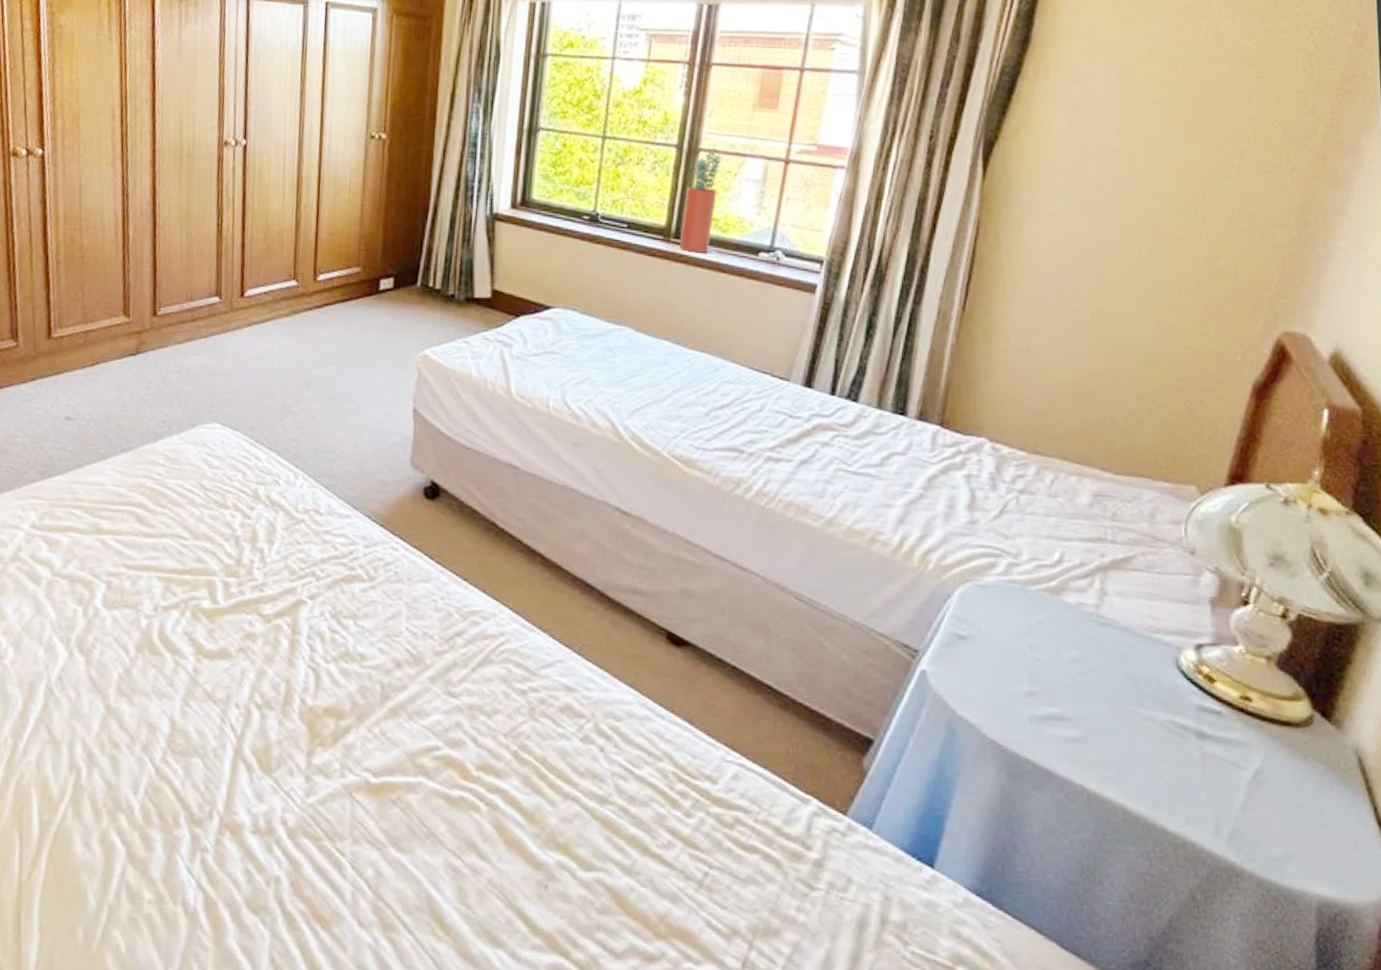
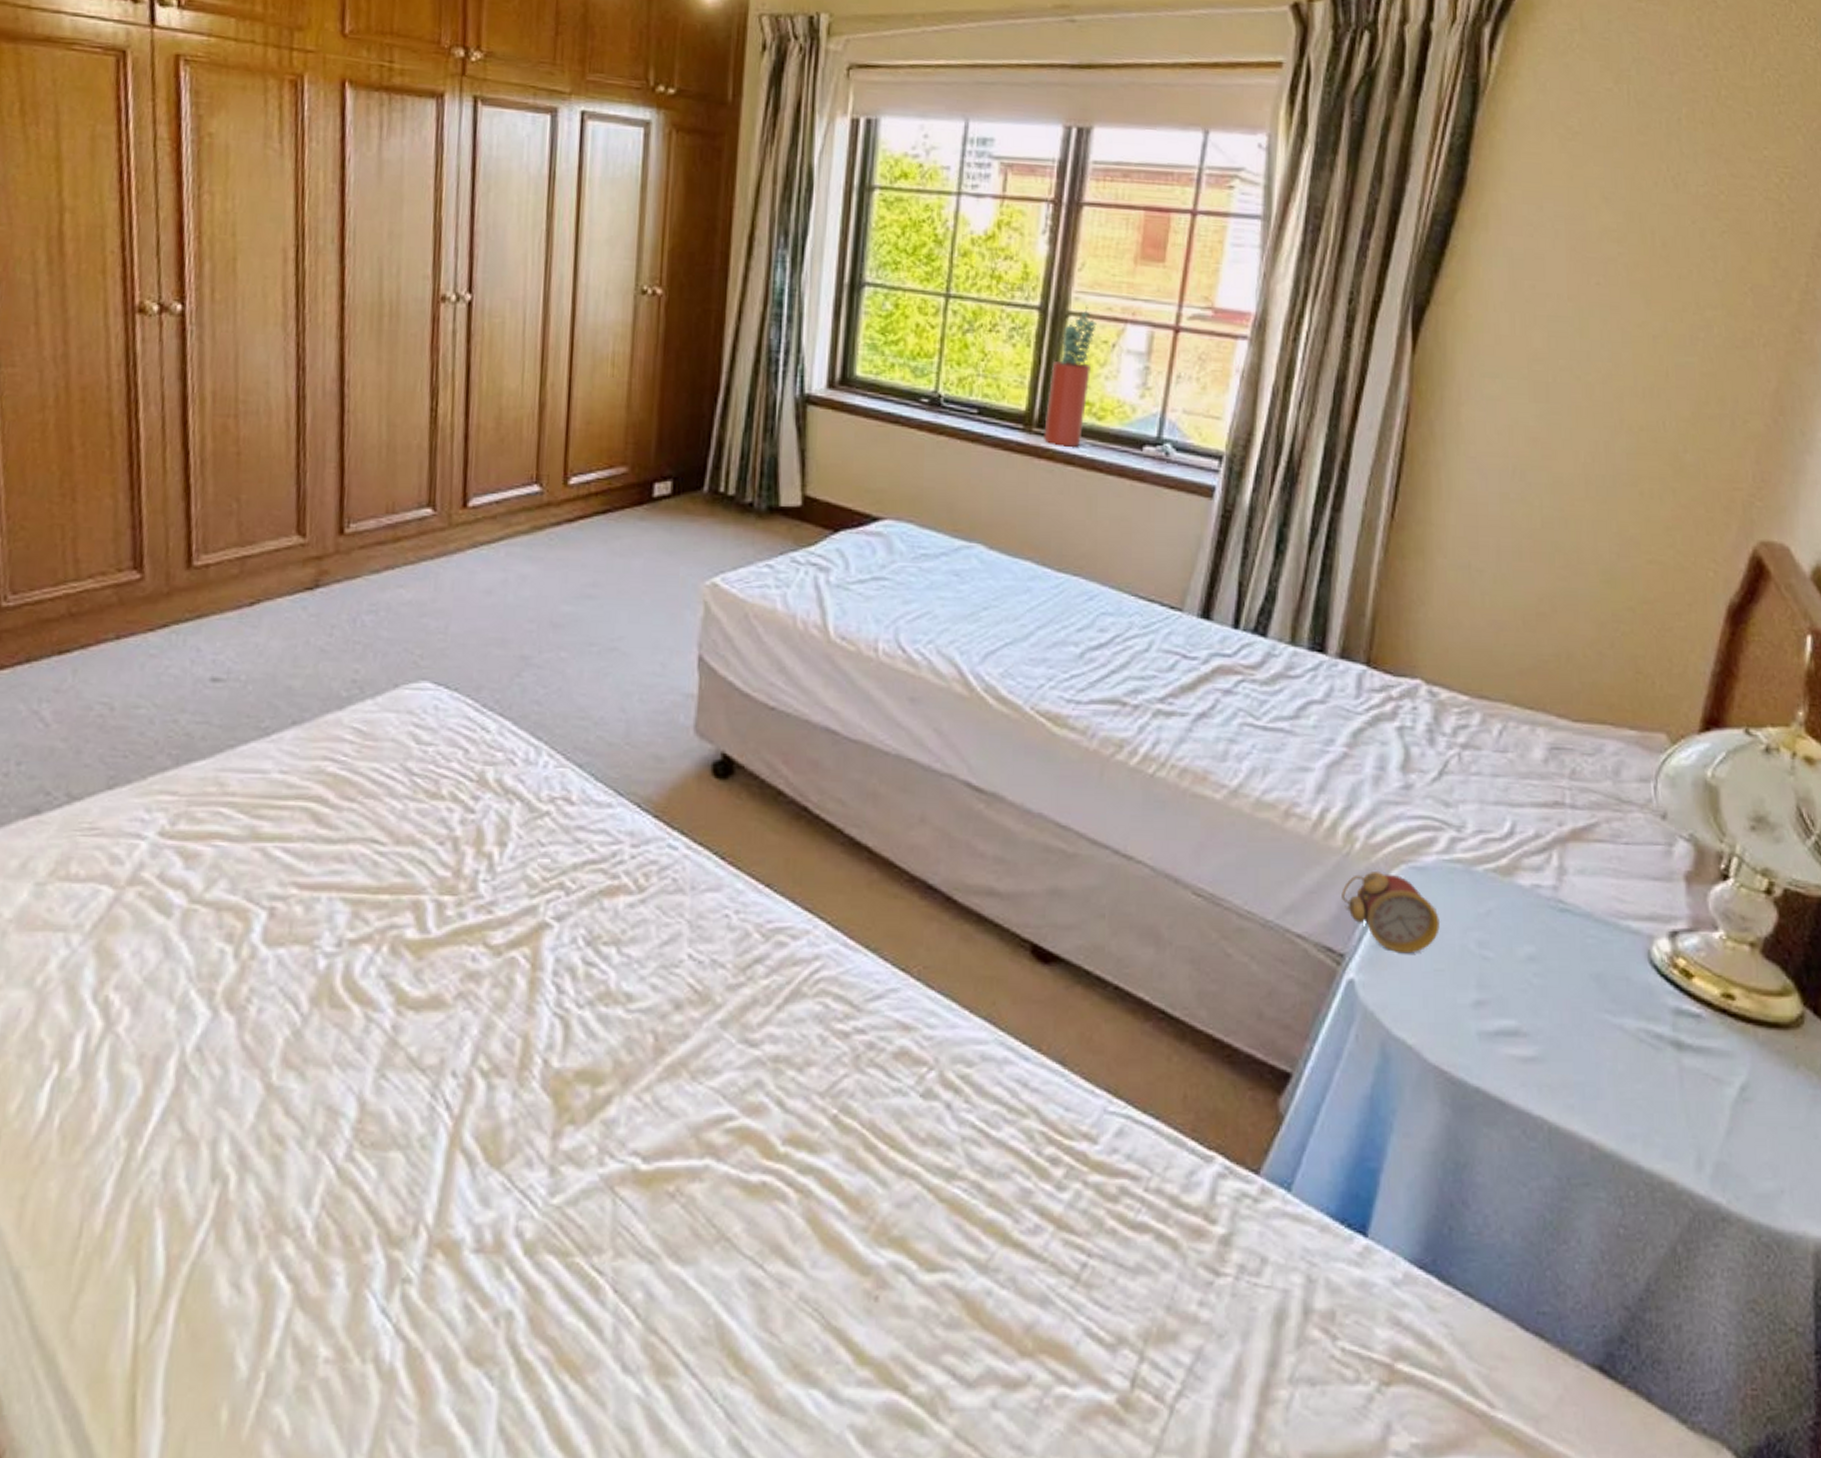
alarm clock: none [917,586,998,652] -> present [1341,870,1440,954]

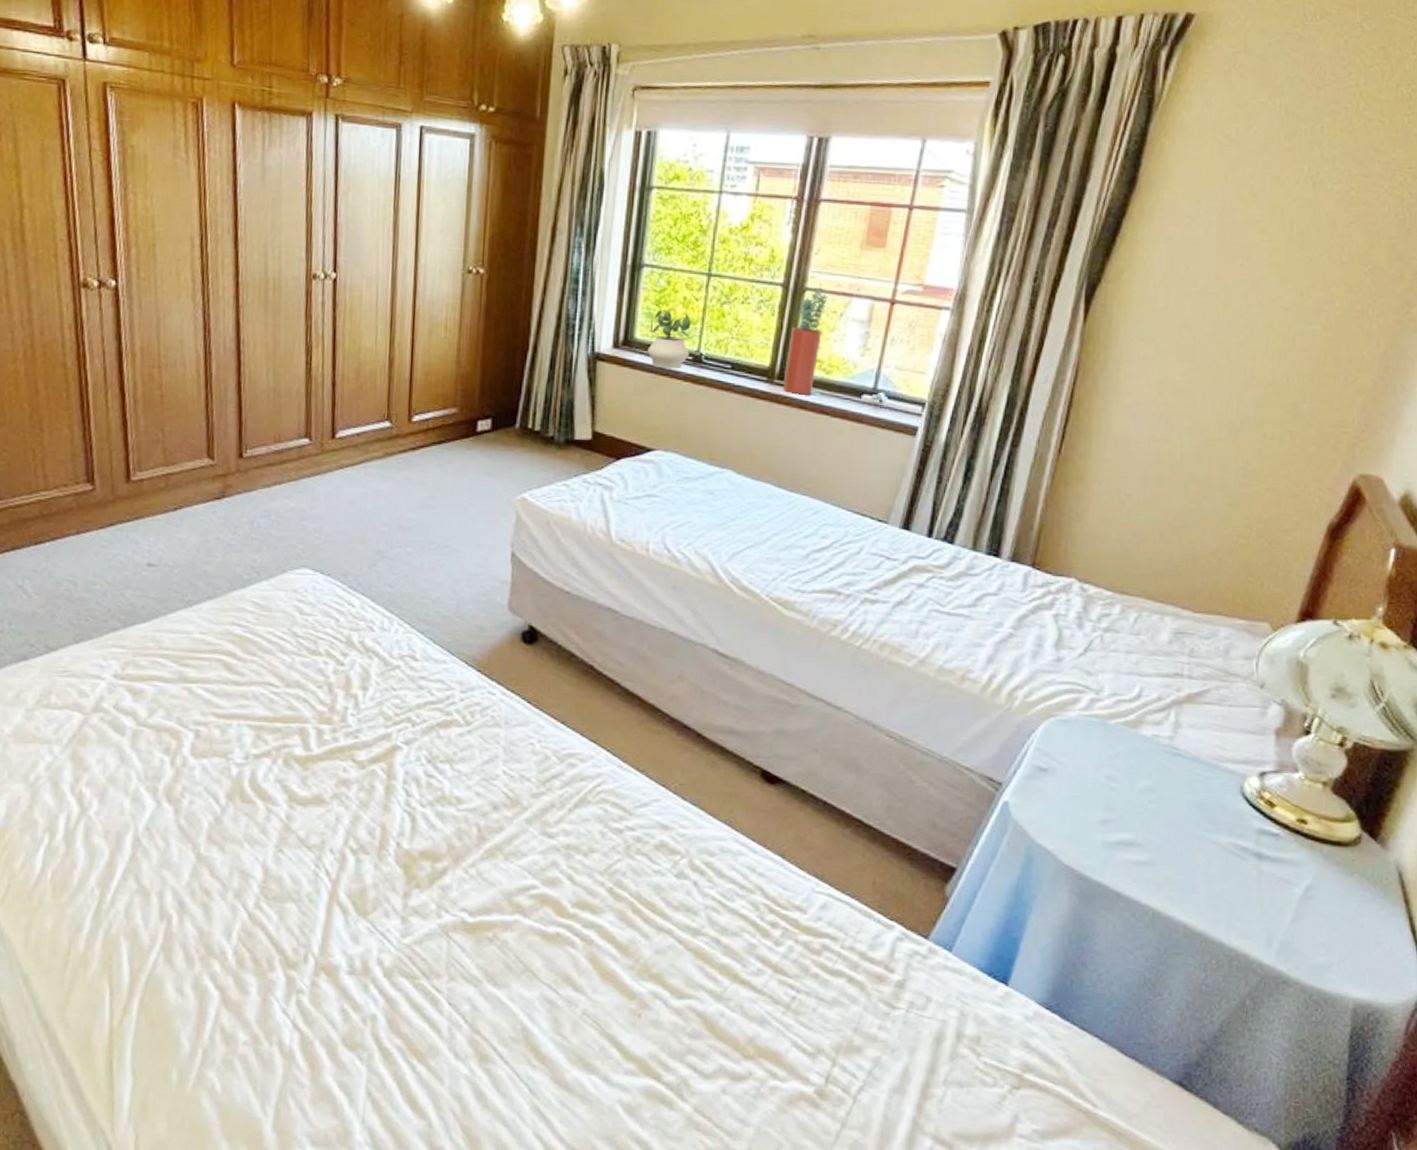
potted plant: none [870,340,926,415] -> present [647,310,691,369]
alarm clock: present [1341,870,1440,954] -> none [1002,722,1078,784]

